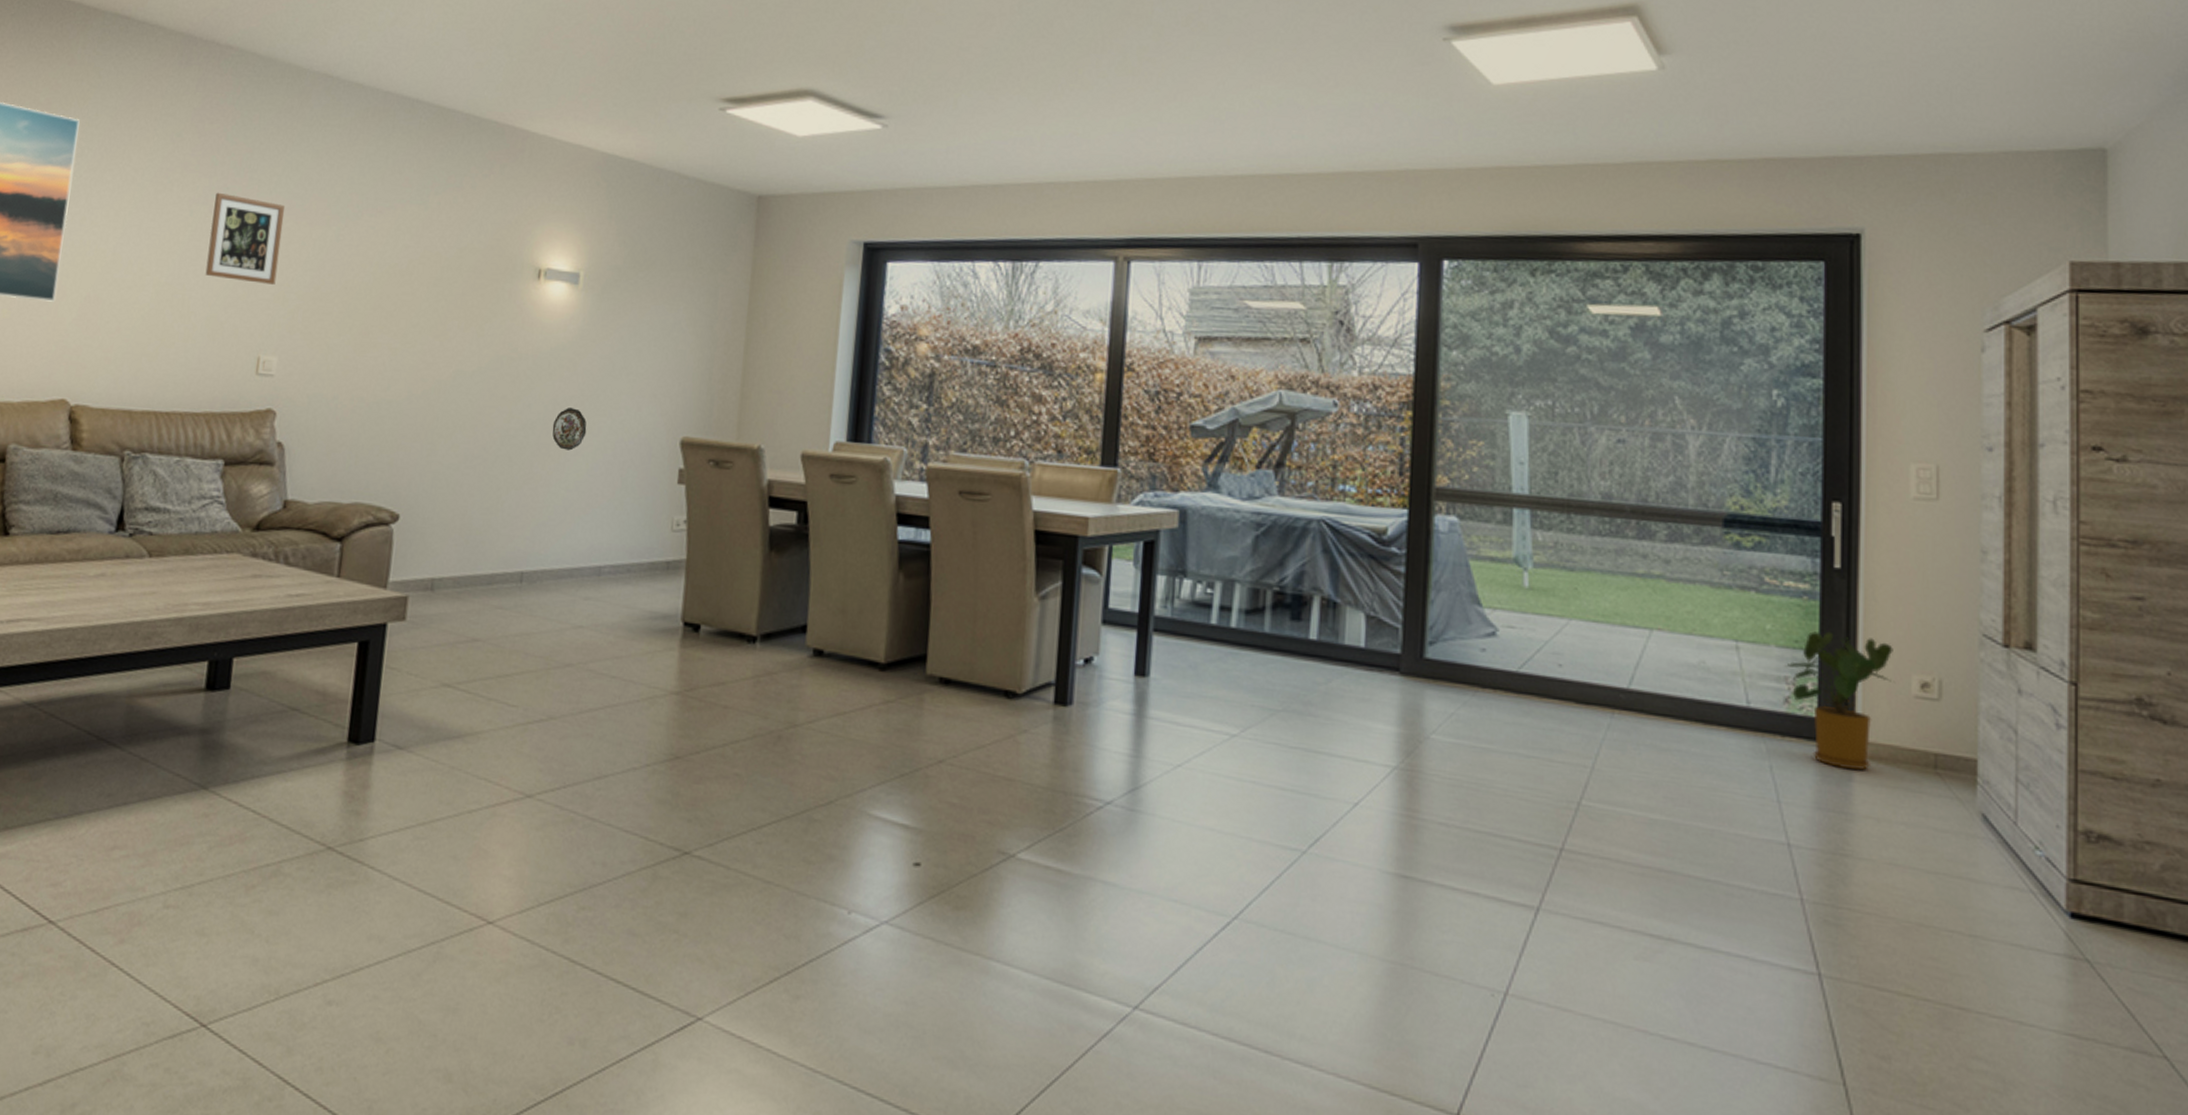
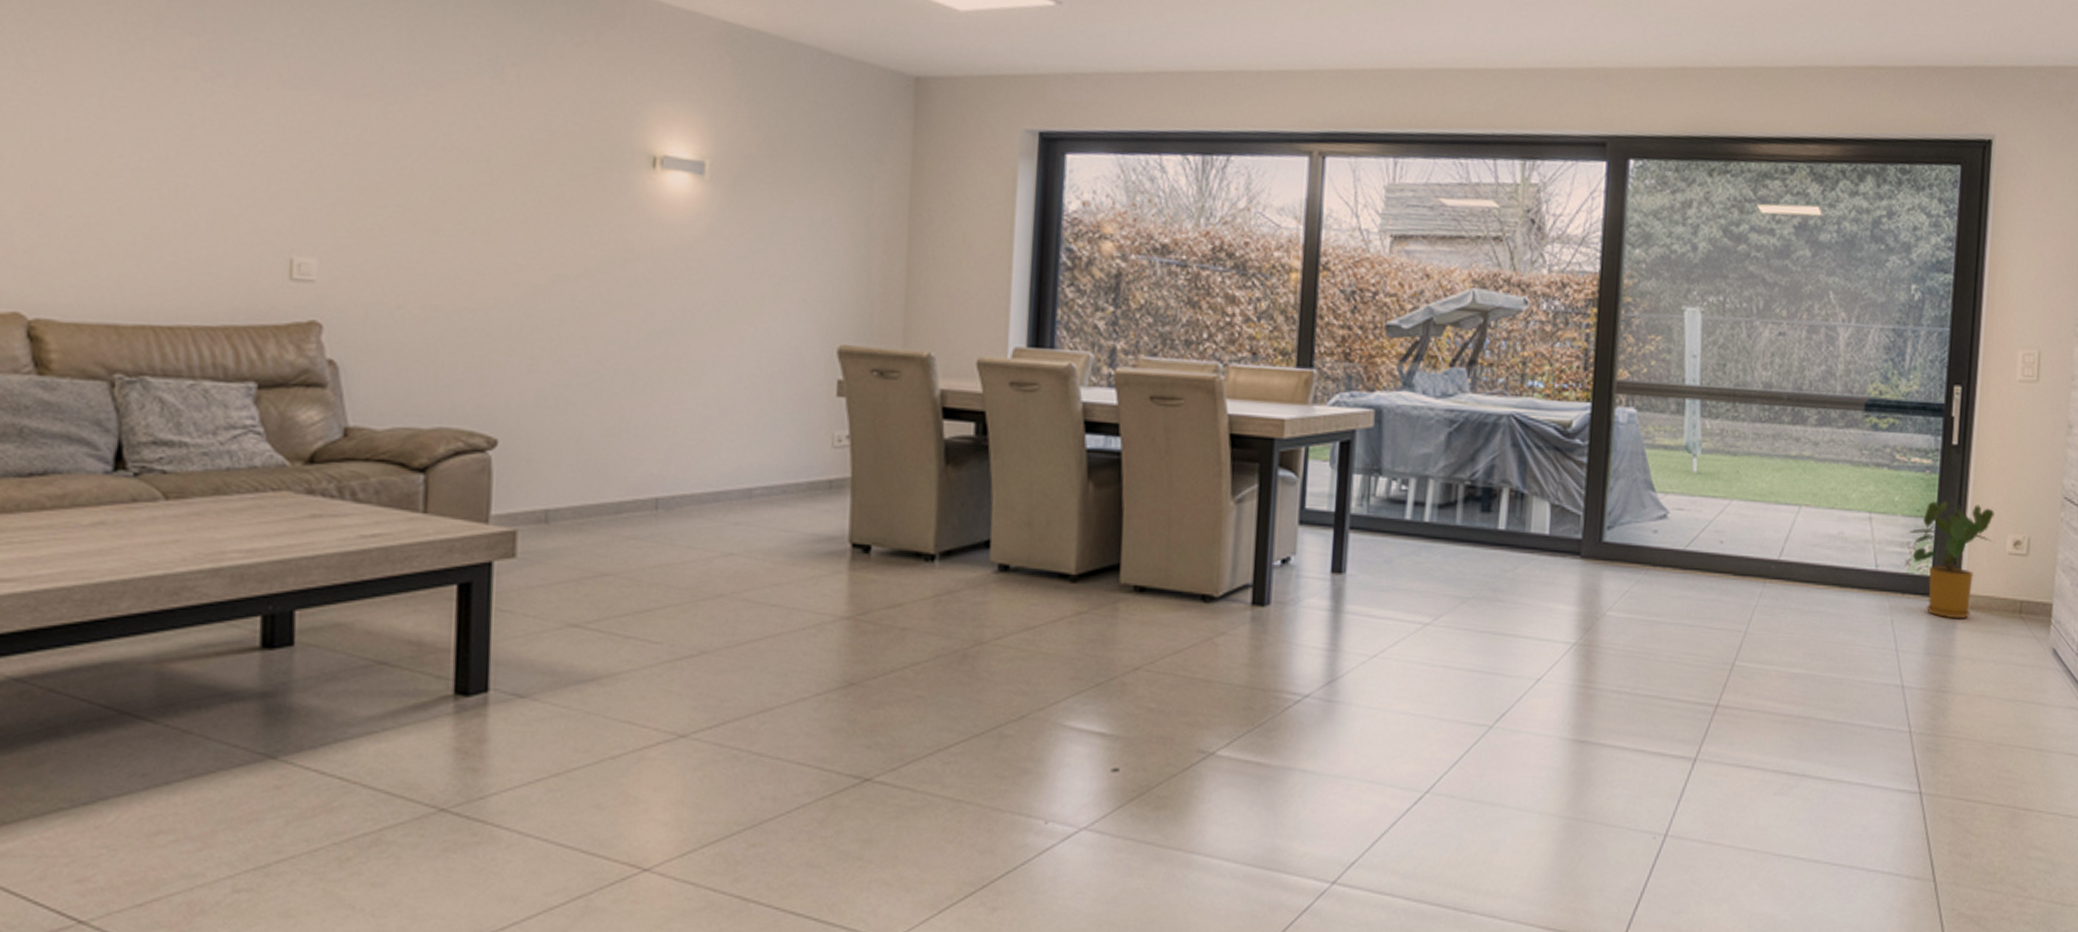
picture frame: present [205,192,285,285] -> none [204,55,309,171]
decorative plate: present [552,408,587,451] -> none [682,315,725,363]

